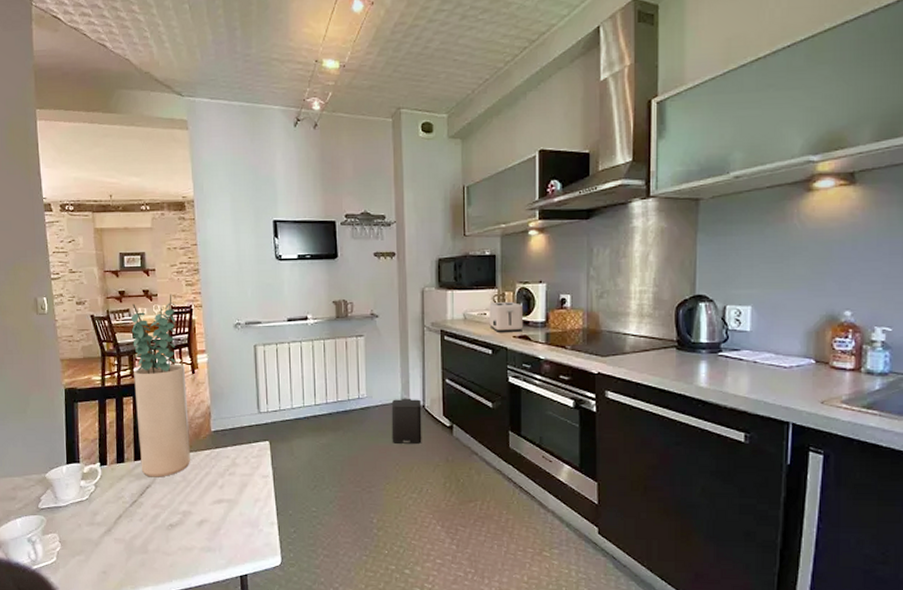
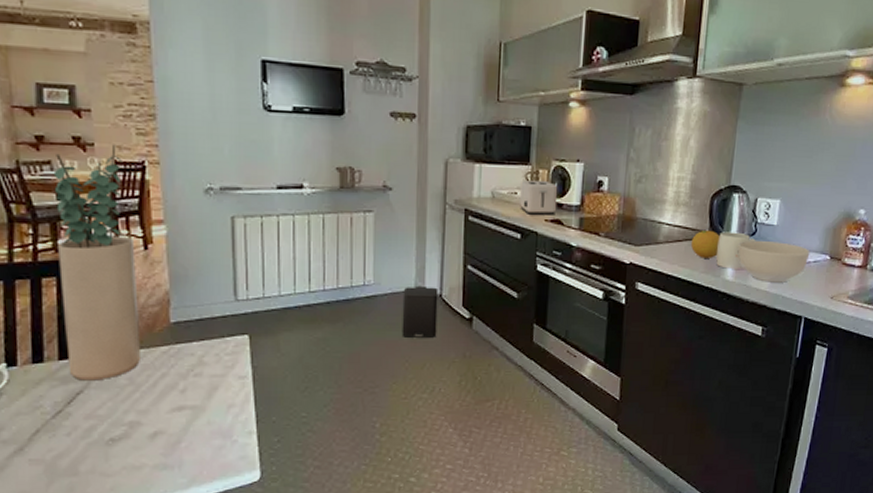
fruit: none [658,338,689,366] -> present [690,229,720,258]
mug: none [686,340,729,377] -> present [716,231,756,270]
bowl: none [709,346,791,388] -> present [737,240,811,283]

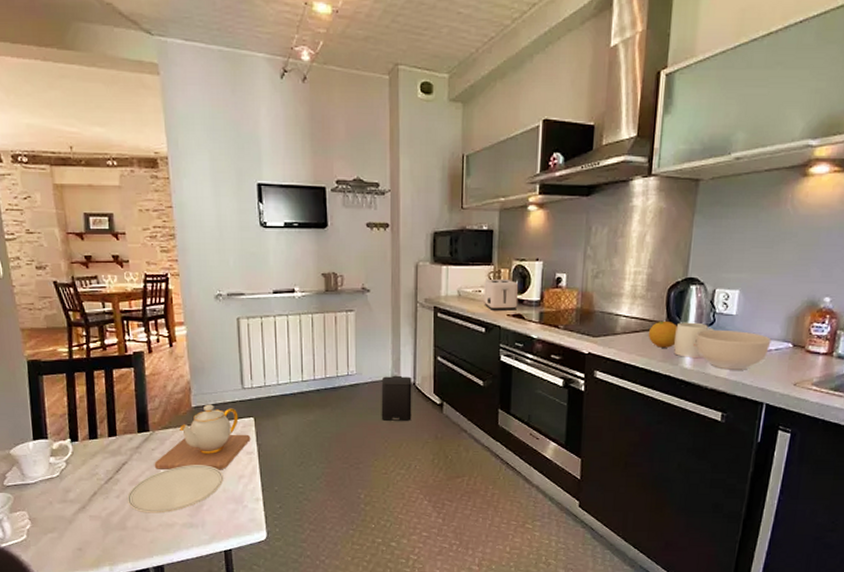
vase: present [53,144,142,381] -> none [99,260,171,454]
plate: none [80,393,209,454] -> present [126,465,224,514]
teapot: none [118,319,245,399] -> present [154,404,251,470]

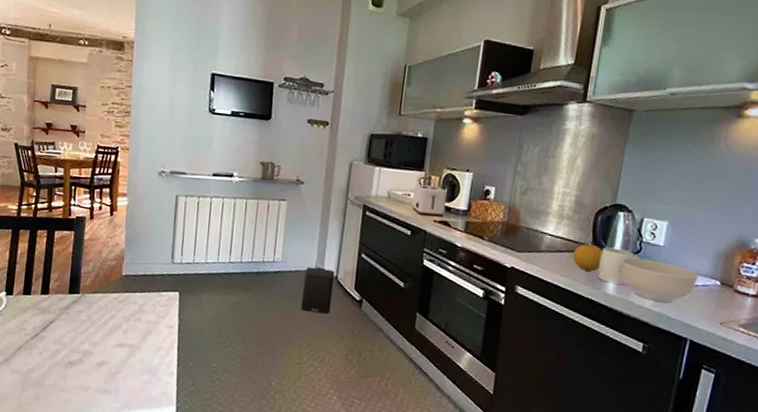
plate: present [126,465,224,514] -> none [48,331,143,376]
teapot: present [154,404,251,470] -> none [79,274,174,340]

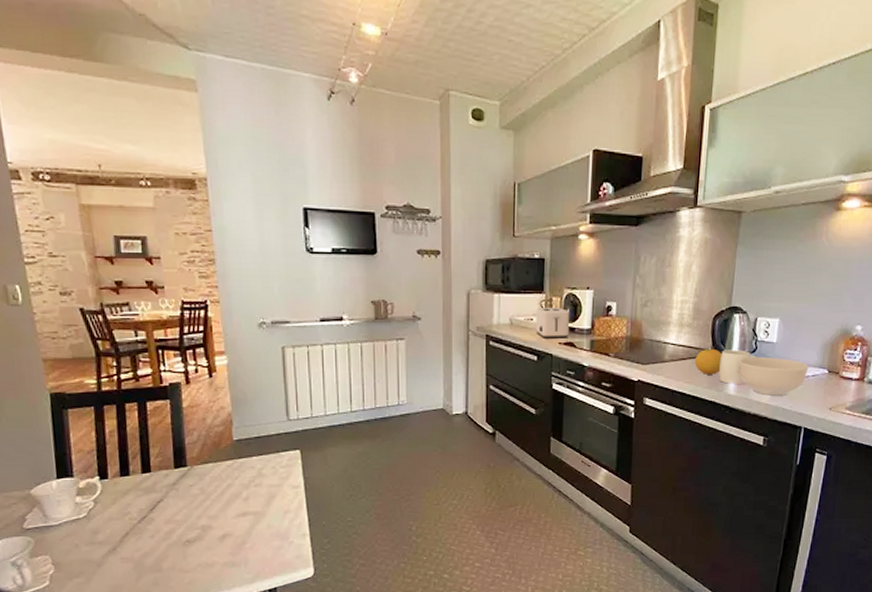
pedal bin: present [301,267,335,314] -> none [433,404,464,451]

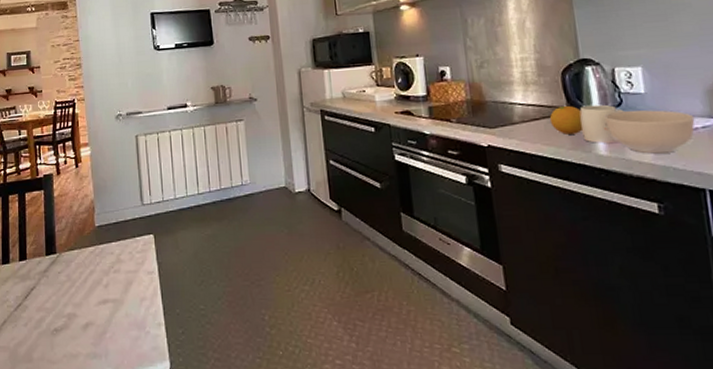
toaster: present [536,307,570,339] -> none [367,76,405,109]

